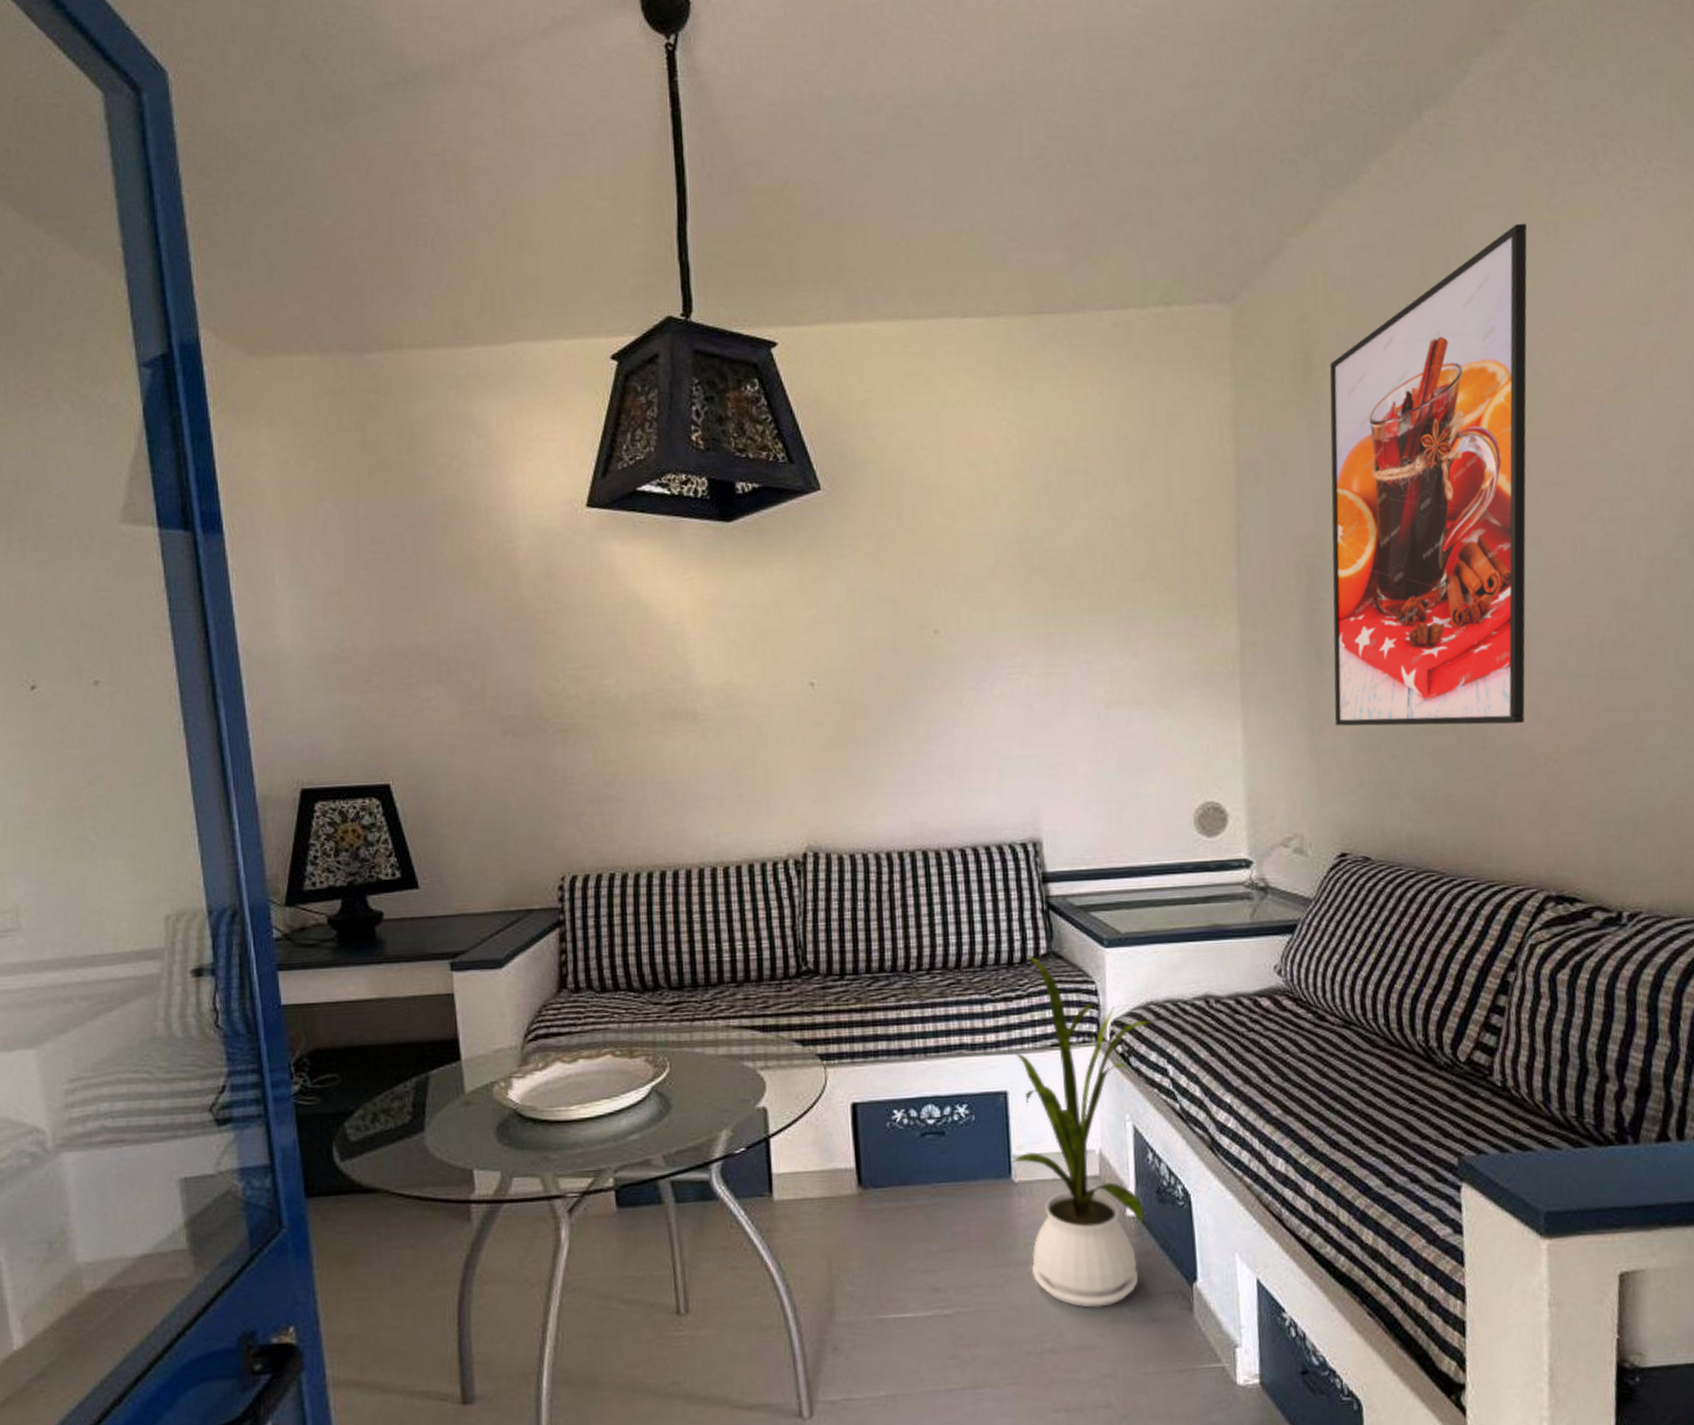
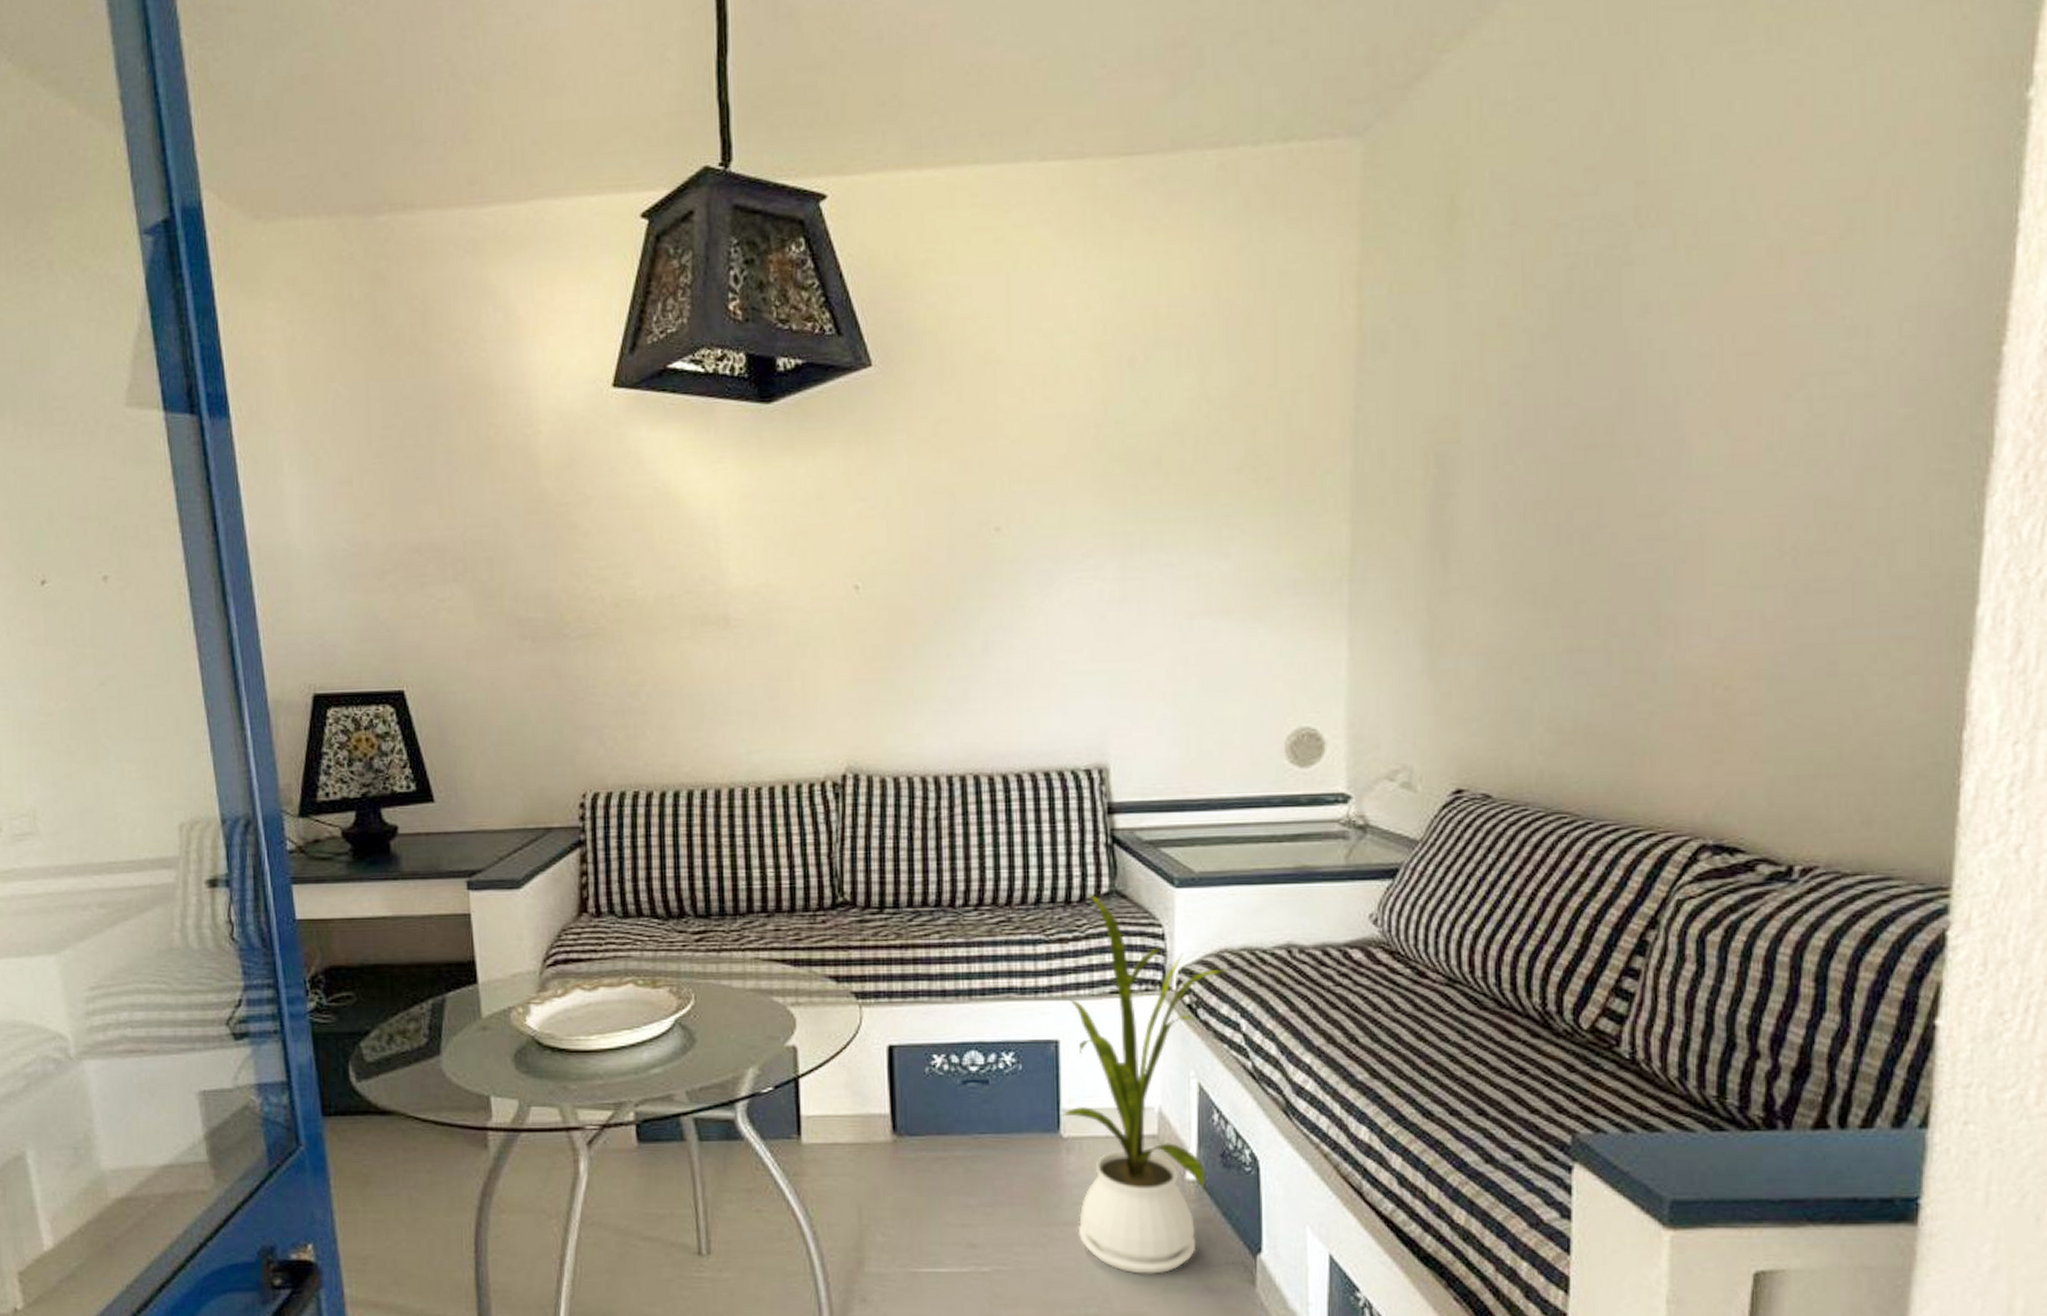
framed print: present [1329,223,1527,726] -> none [1459,27,1742,644]

